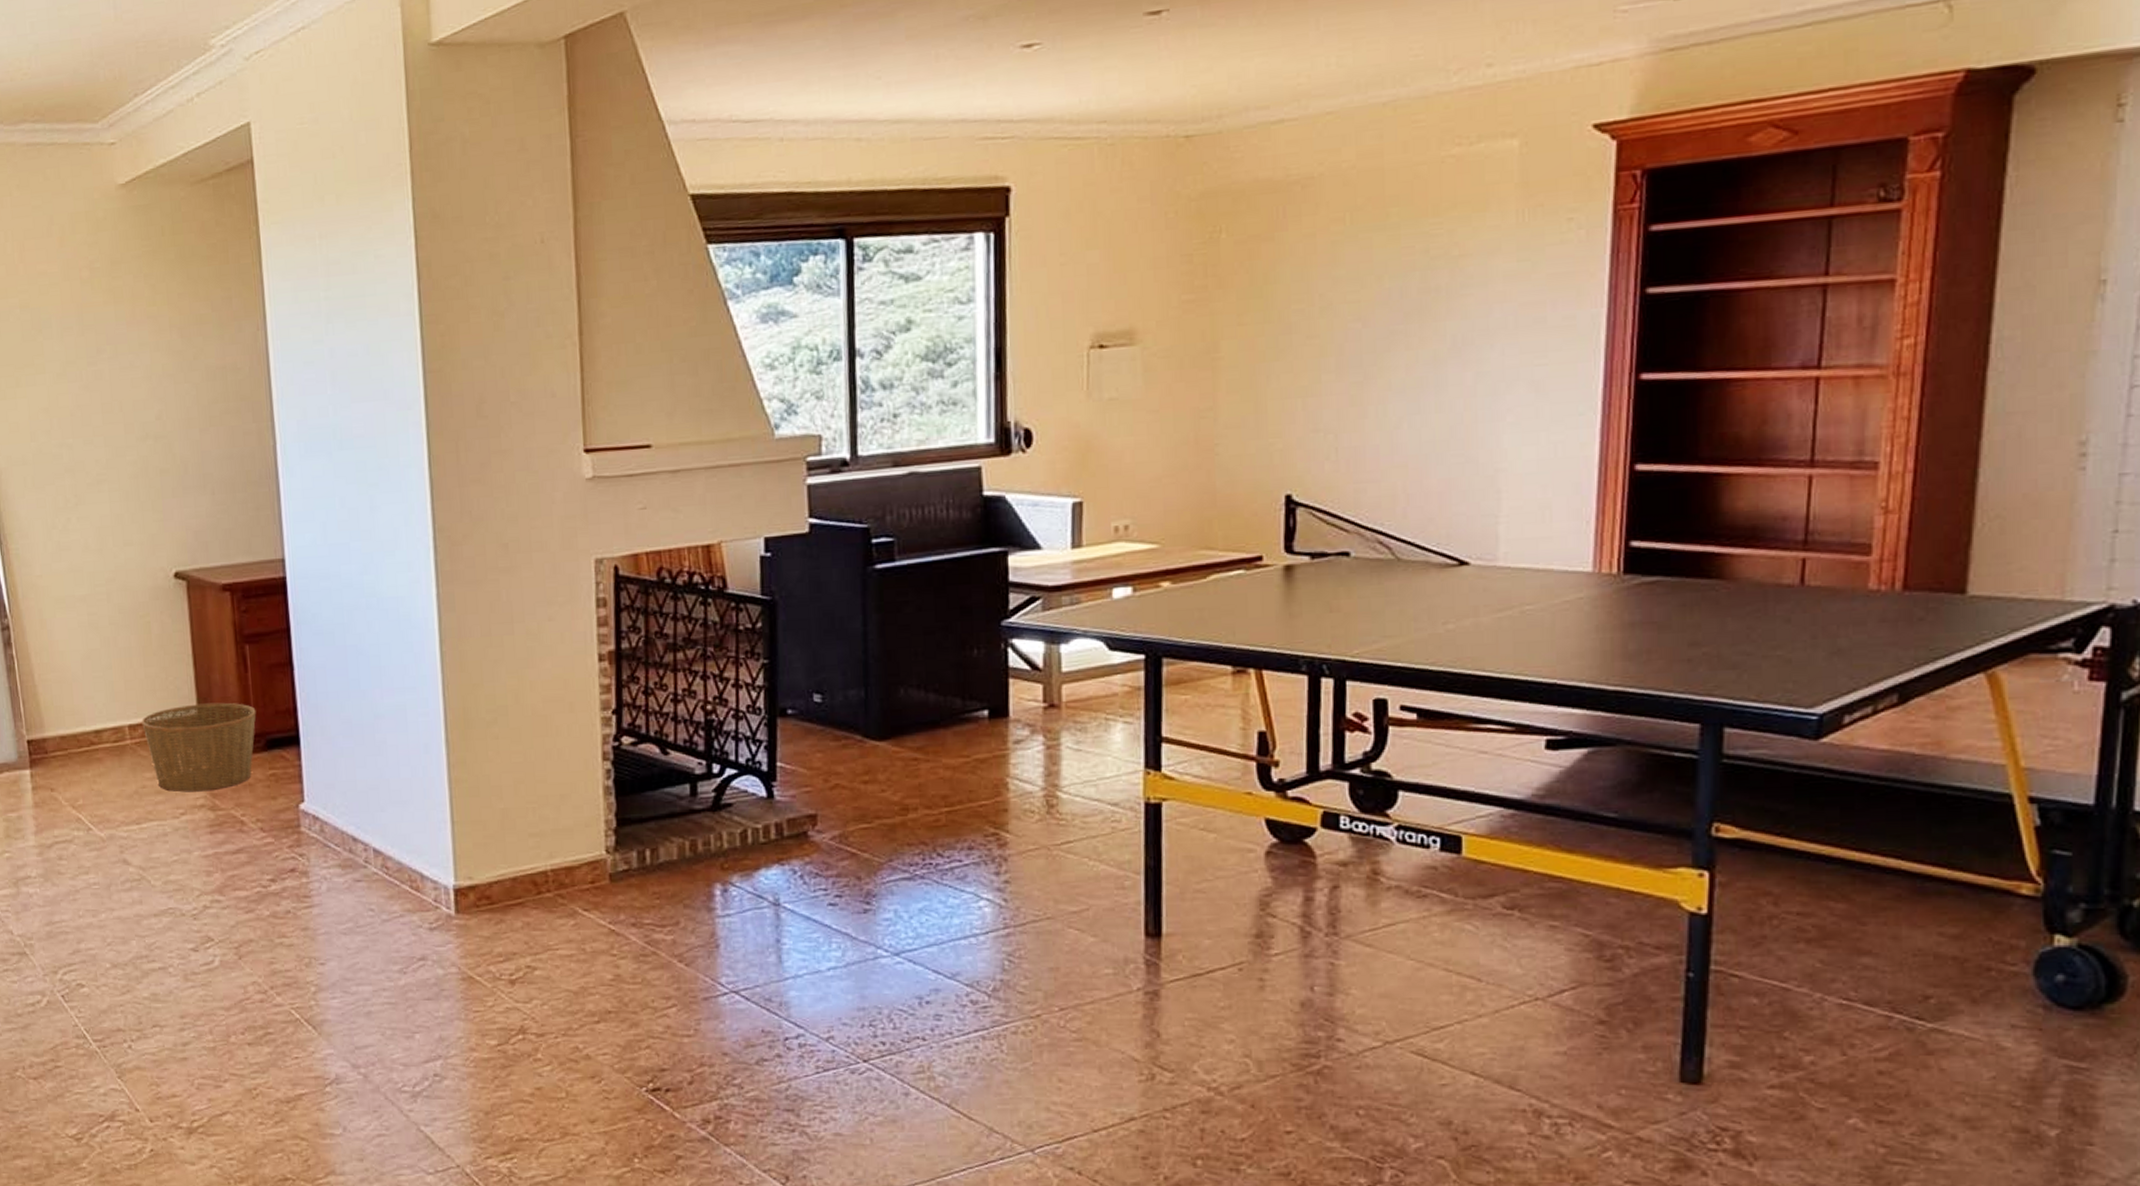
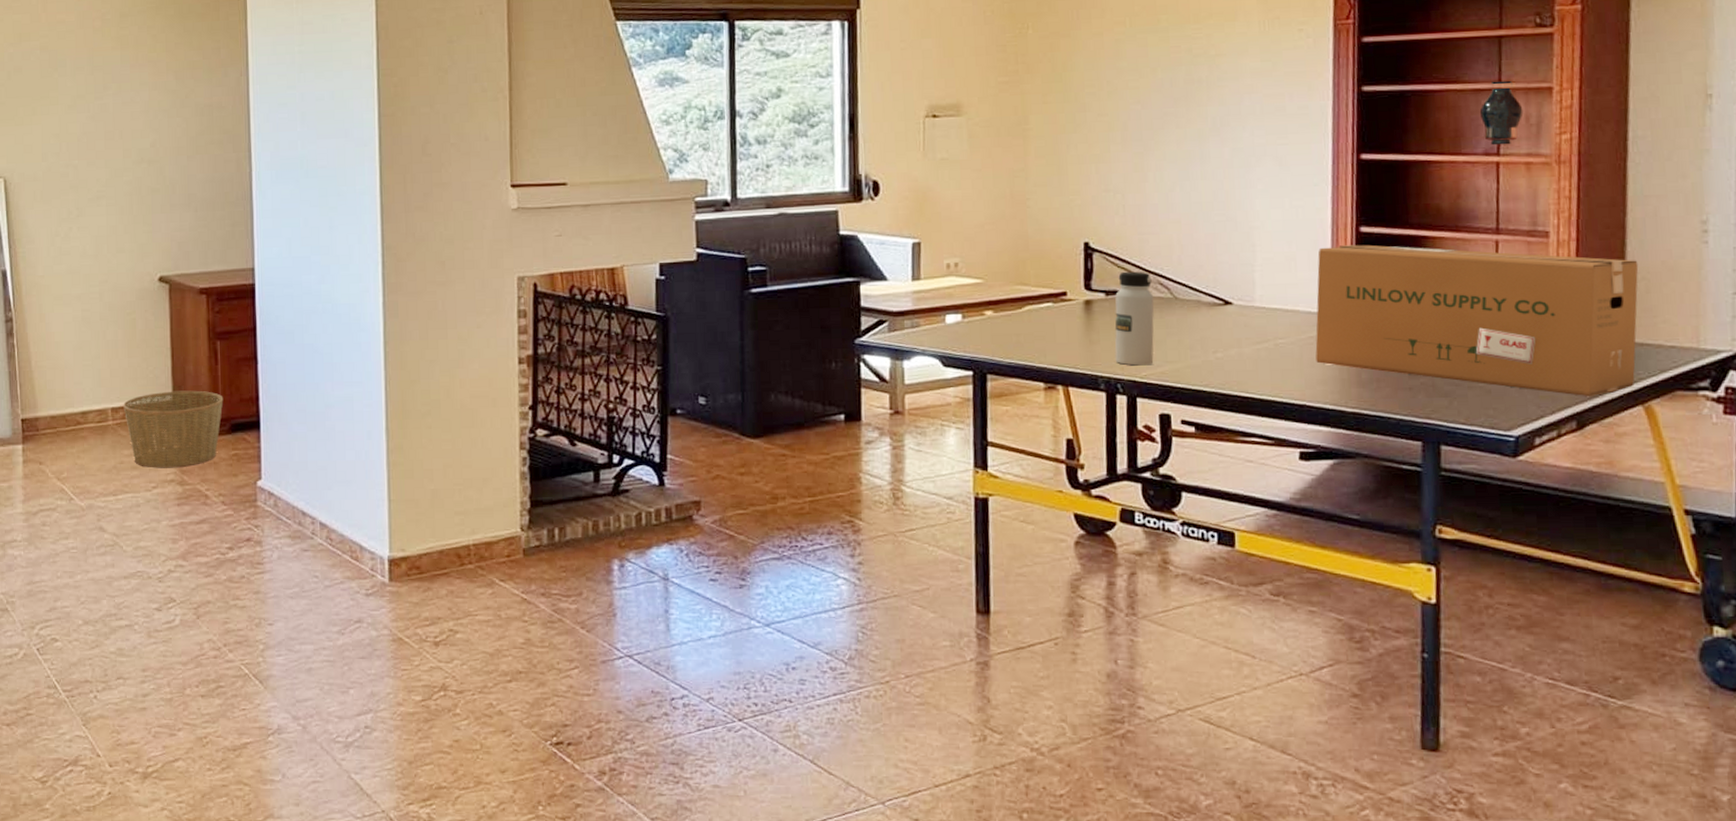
water bottle: none [1320,528,1371,643] -> present [1114,271,1154,366]
box: none [1571,486,1992,665] -> present [1315,244,1639,397]
vase: none [1797,272,1855,356] -> present [1479,80,1524,146]

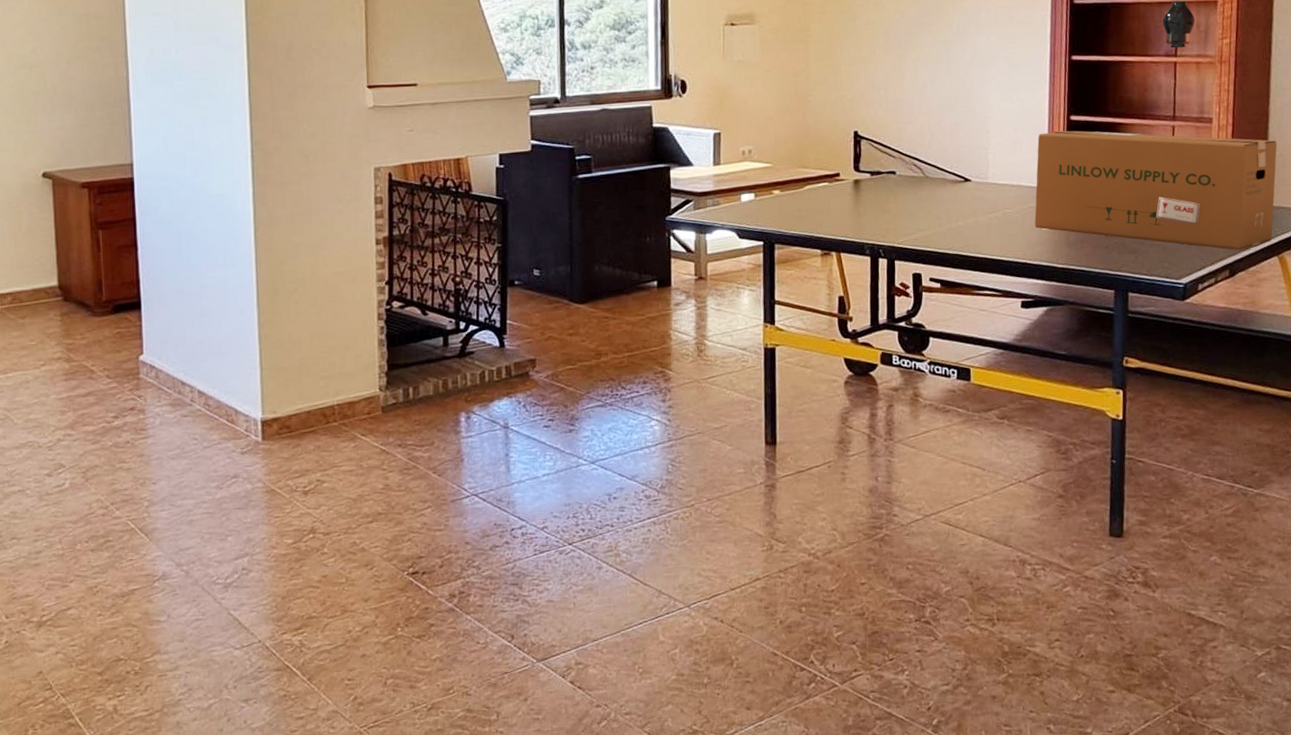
basket: present [123,390,224,468] -> none [11,276,106,348]
water bottle: present [1114,271,1154,366] -> none [877,155,910,234]

